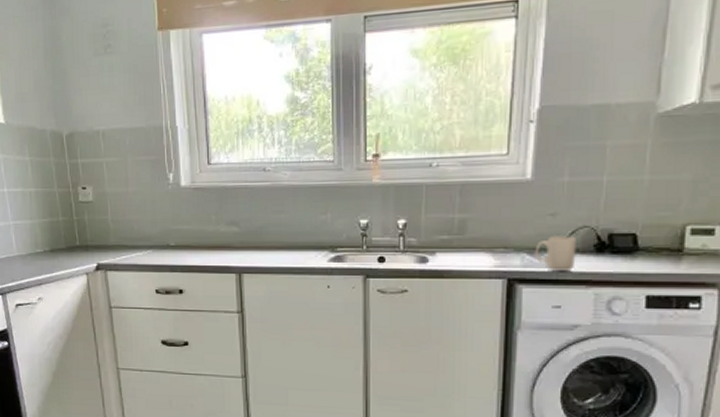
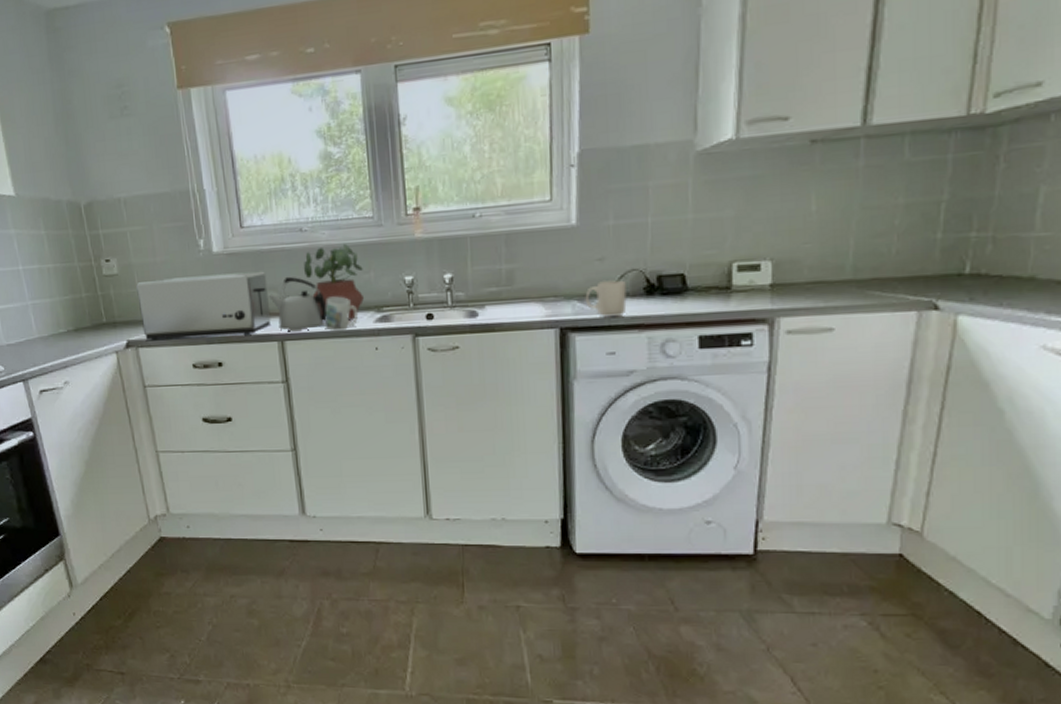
toaster: none [109,206,231,266] -> present [136,271,271,341]
kettle: none [229,213,285,267] -> present [268,276,328,333]
potted plant: none [264,184,321,257] -> present [303,243,365,321]
mug: none [281,234,312,268] -> present [324,296,358,332]

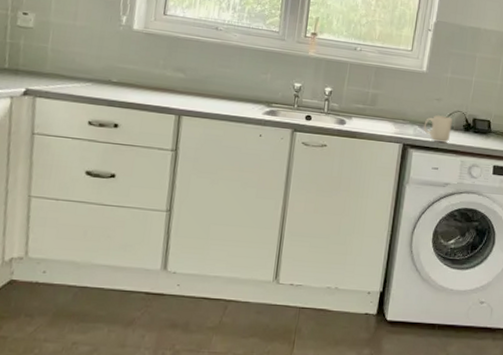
toaster: present [136,271,271,341] -> none [45,39,178,105]
kettle: present [268,276,328,333] -> none [175,63,226,111]
potted plant: present [303,243,365,321] -> none [211,46,262,108]
mug: present [324,296,358,332] -> none [220,86,251,117]

